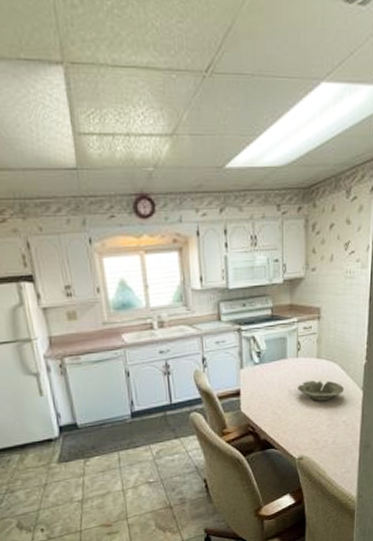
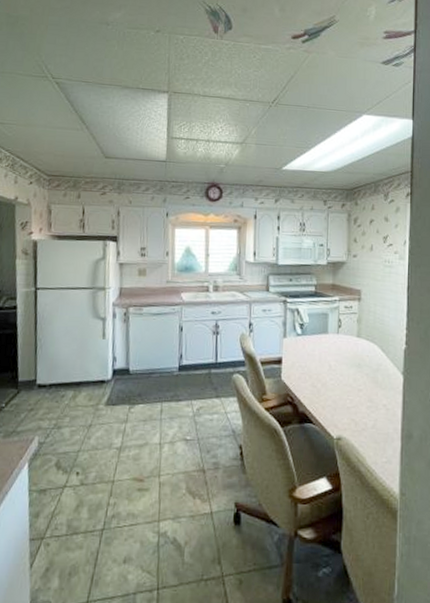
bowl: present [298,380,345,401] -> none [338,358,385,381]

